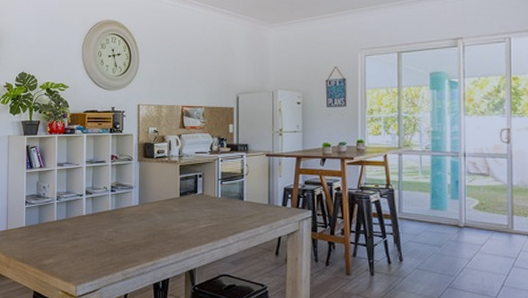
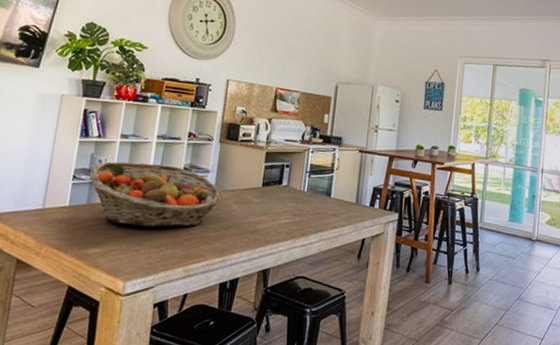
fruit basket: none [37,185,147,240] -> present [89,161,223,228]

